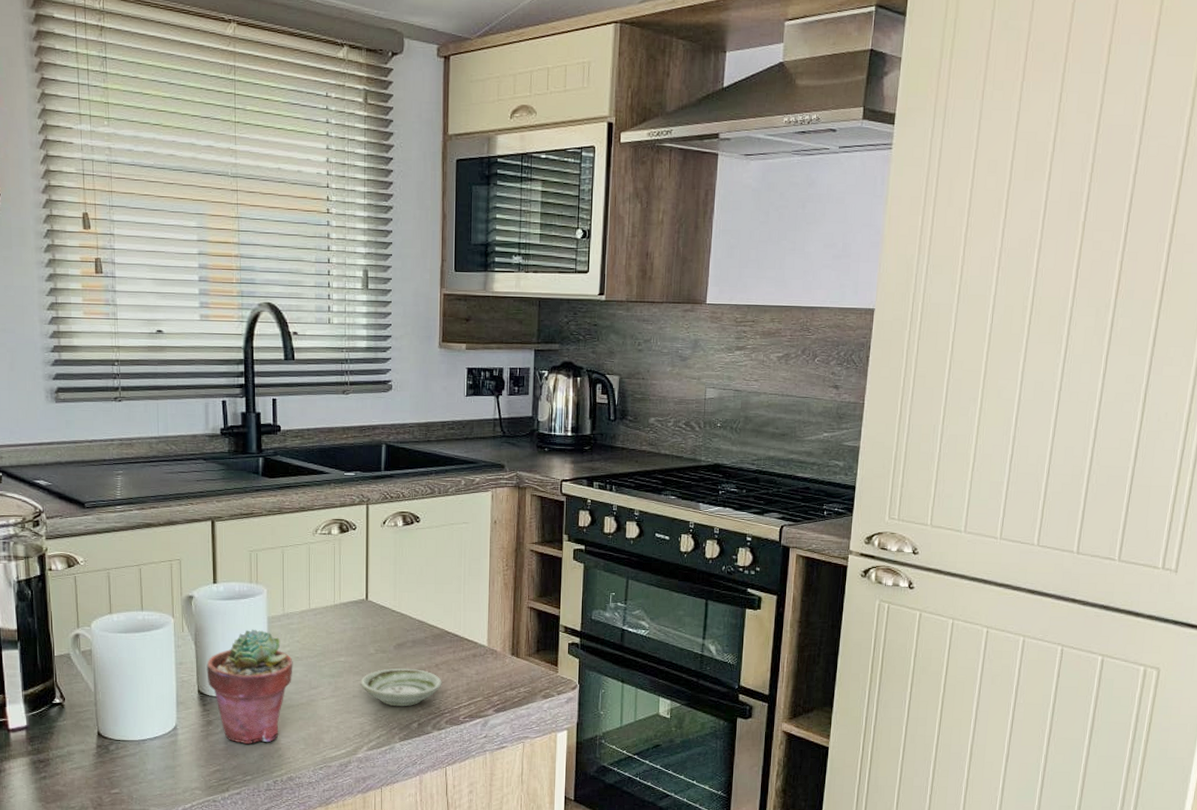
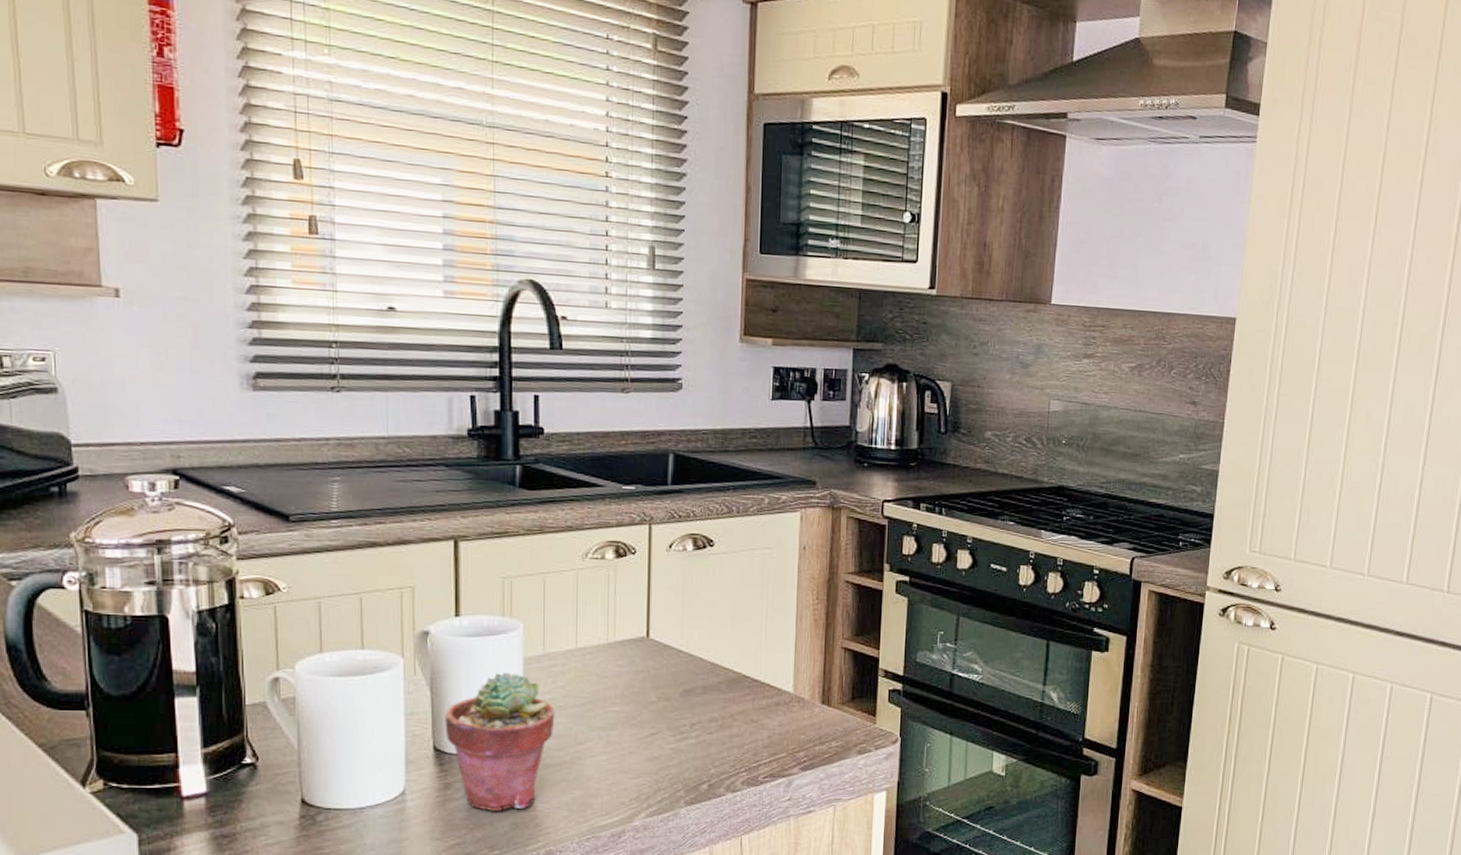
saucer: present [361,668,442,707] -> none [638,719,738,765]

